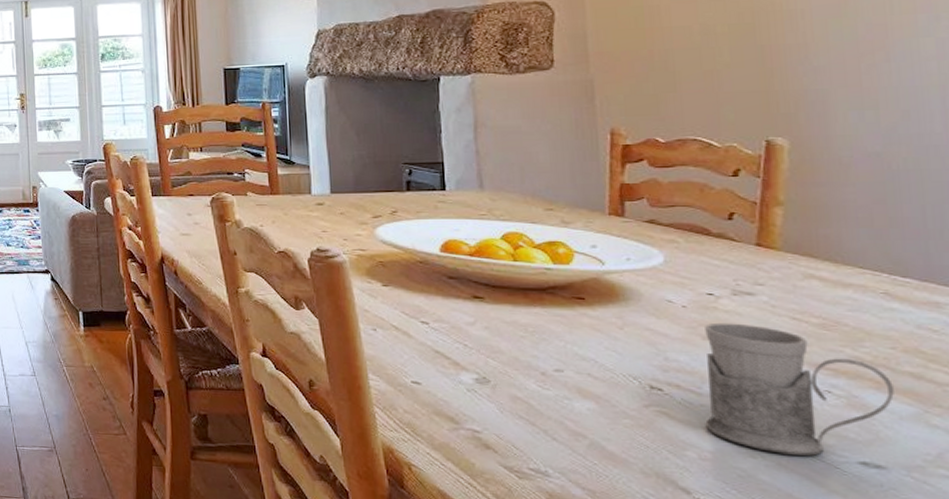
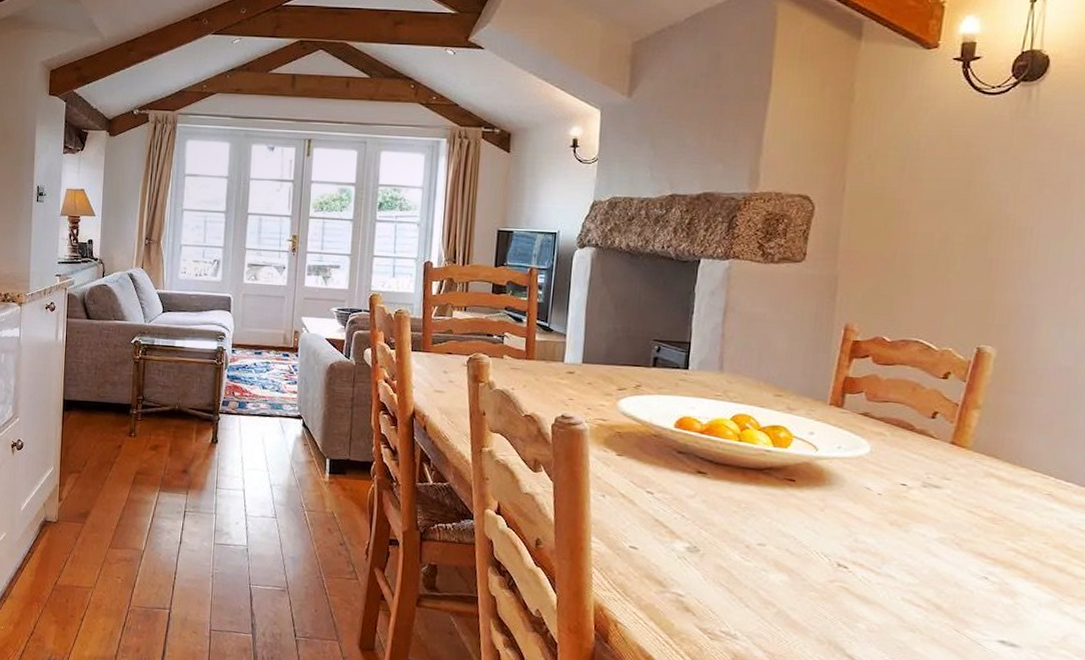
mug: present [705,322,894,456] -> none [878,510,1039,633]

